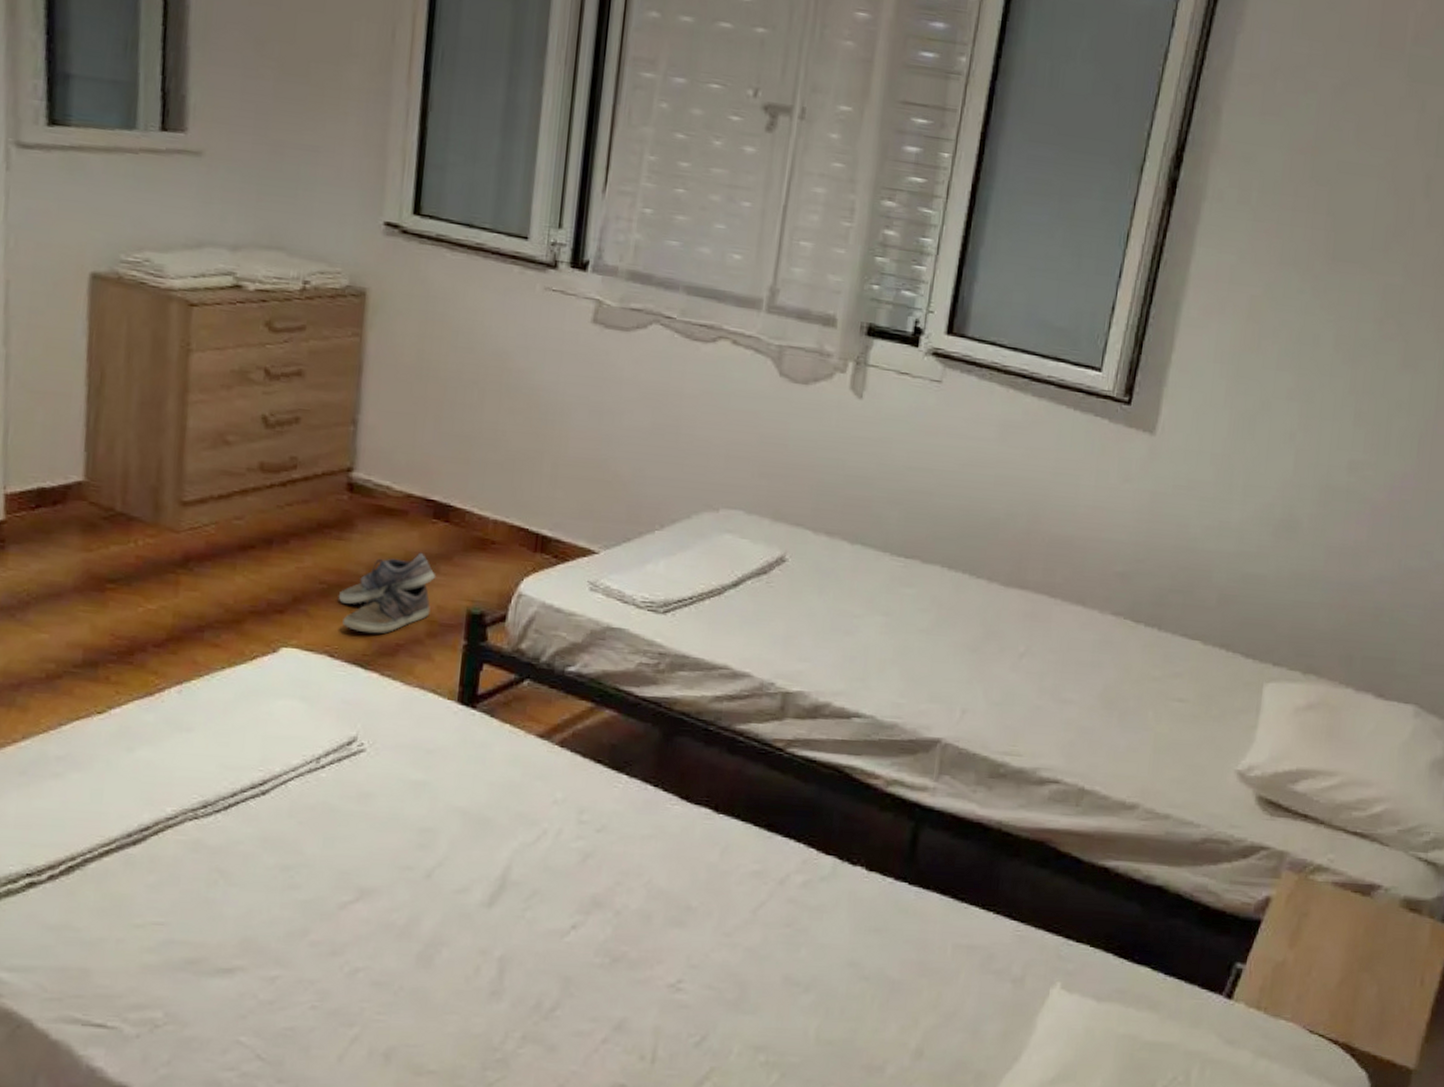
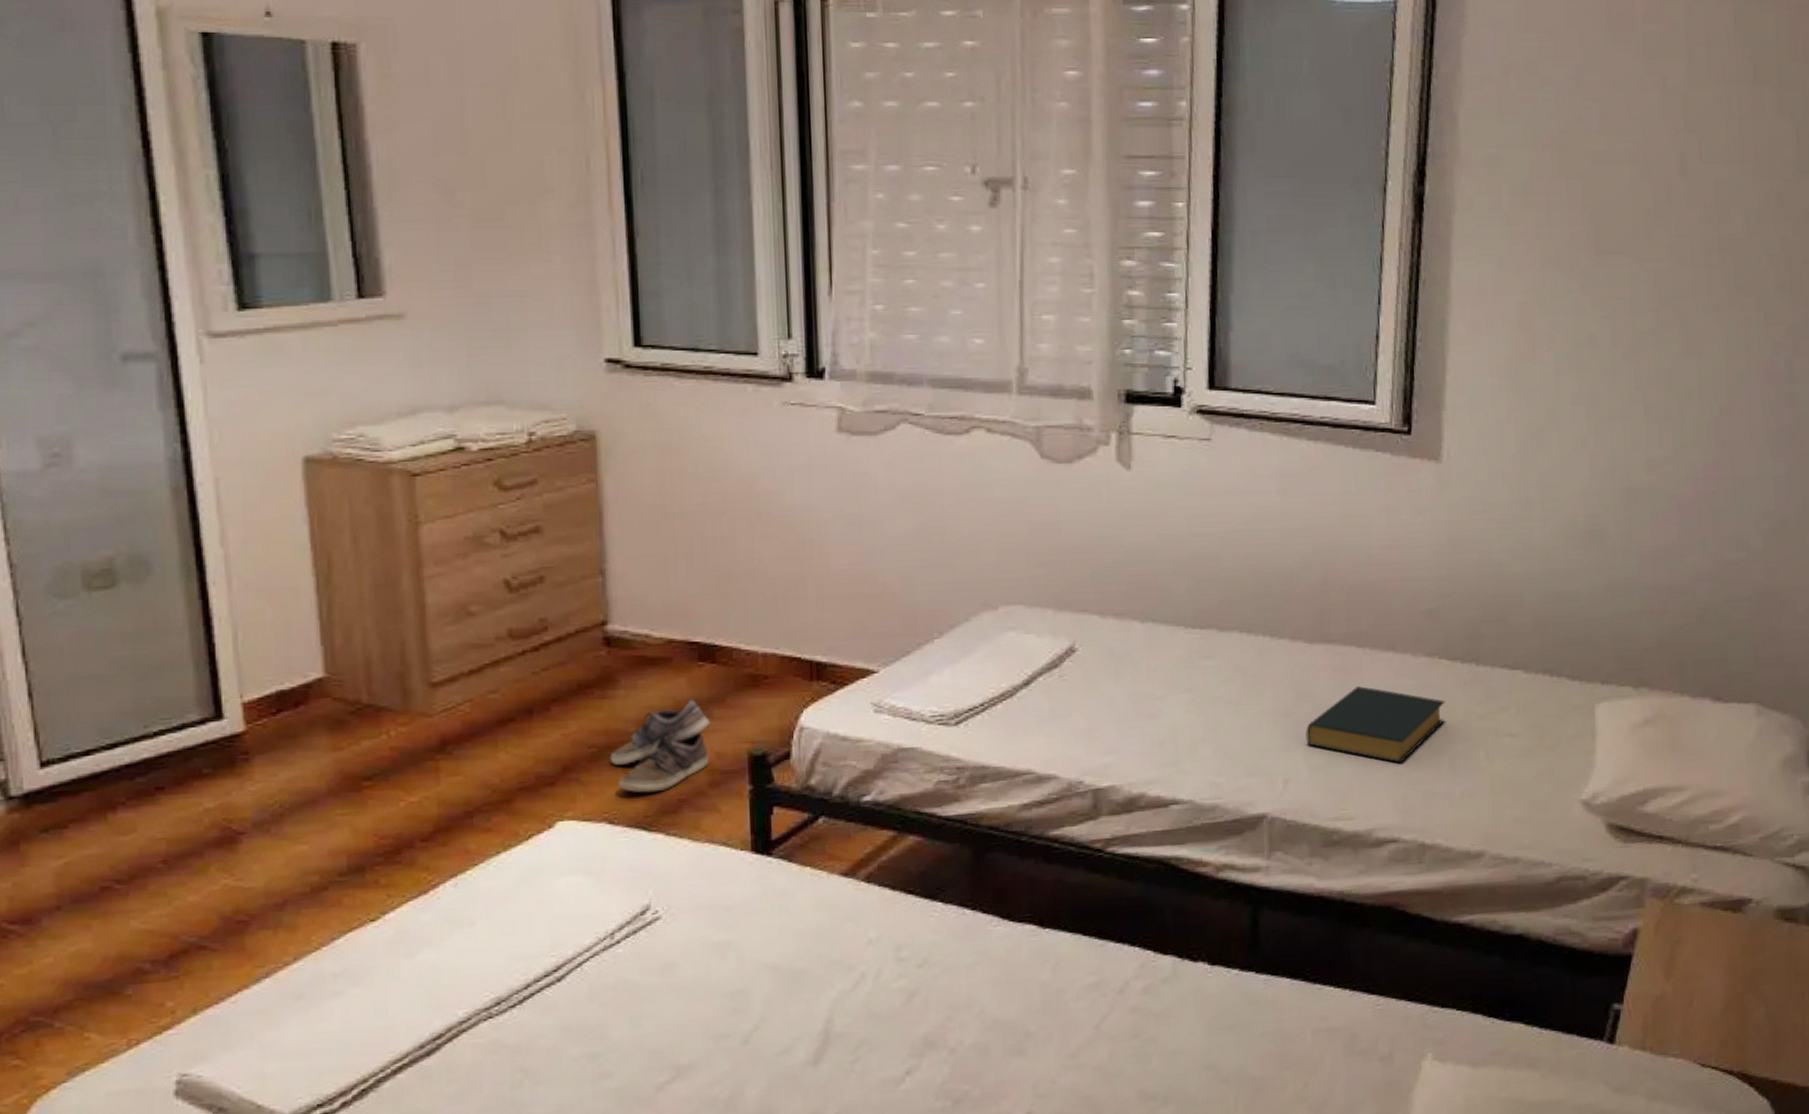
hardback book: none [988,633,1124,711] -> present [1306,686,1446,764]

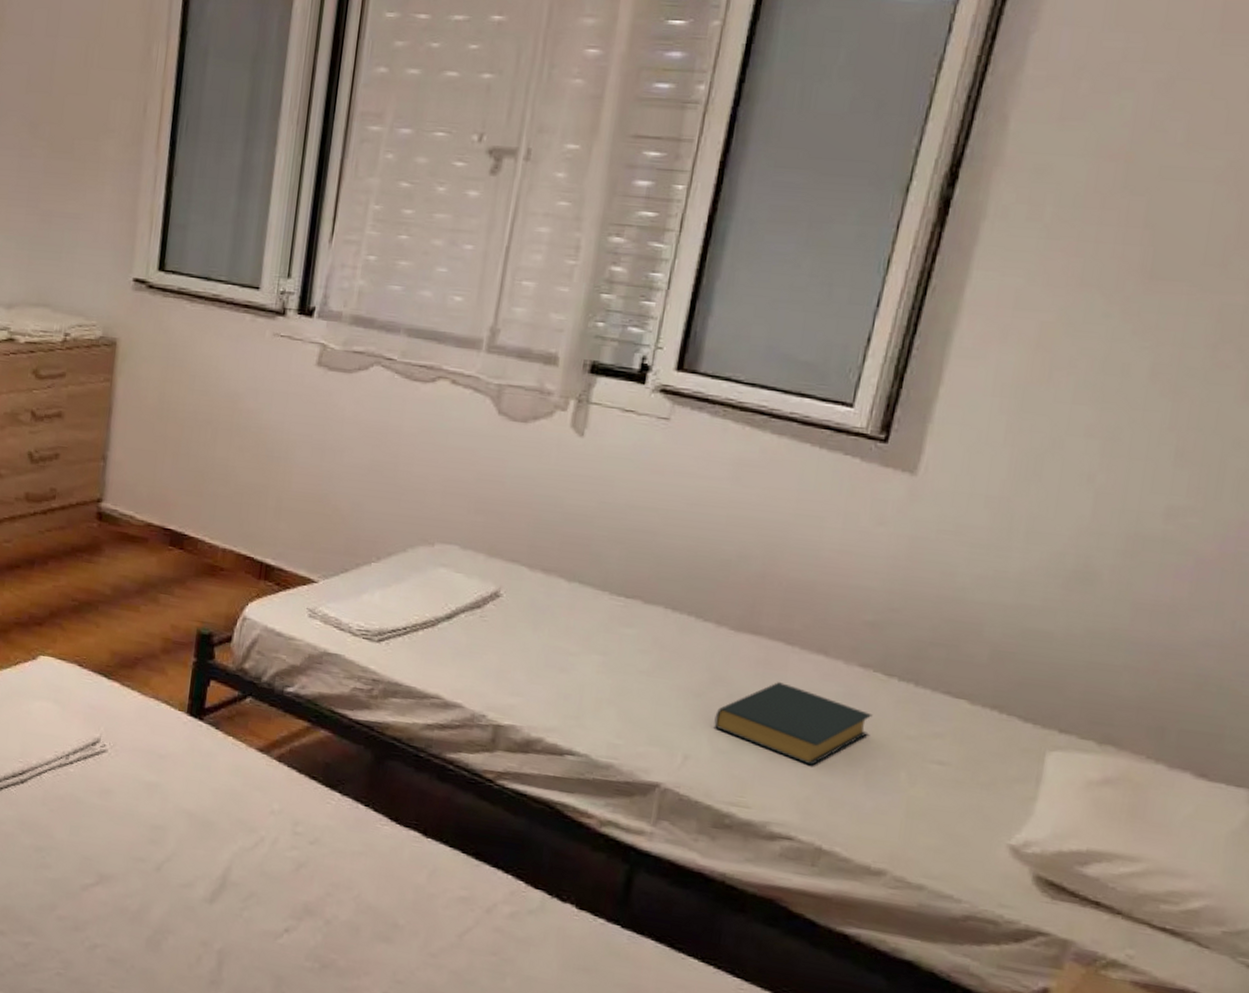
shoe: present [609,699,711,793] -> none [87,576,171,648]

